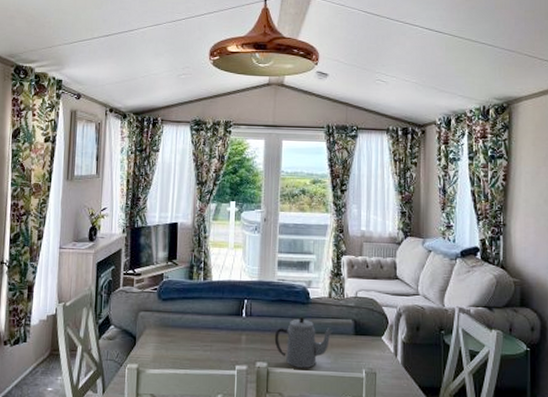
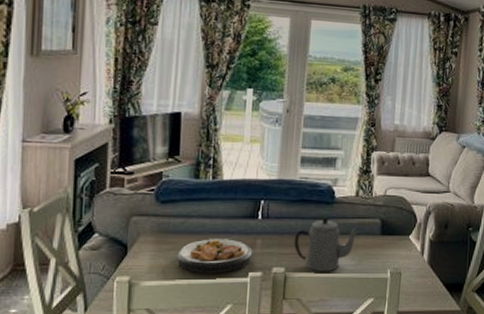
plate: none [175,333,239,366] -> present [177,239,253,274]

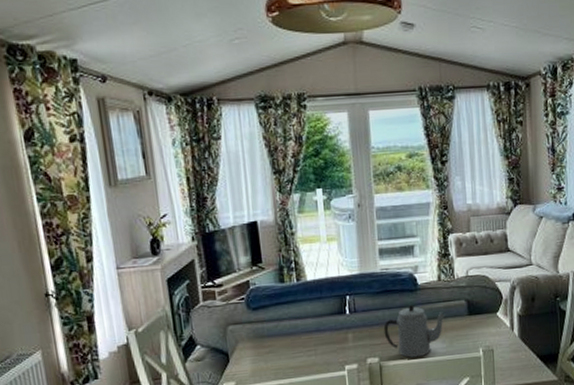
plate: present [177,239,253,274] -> none [275,336,346,372]

